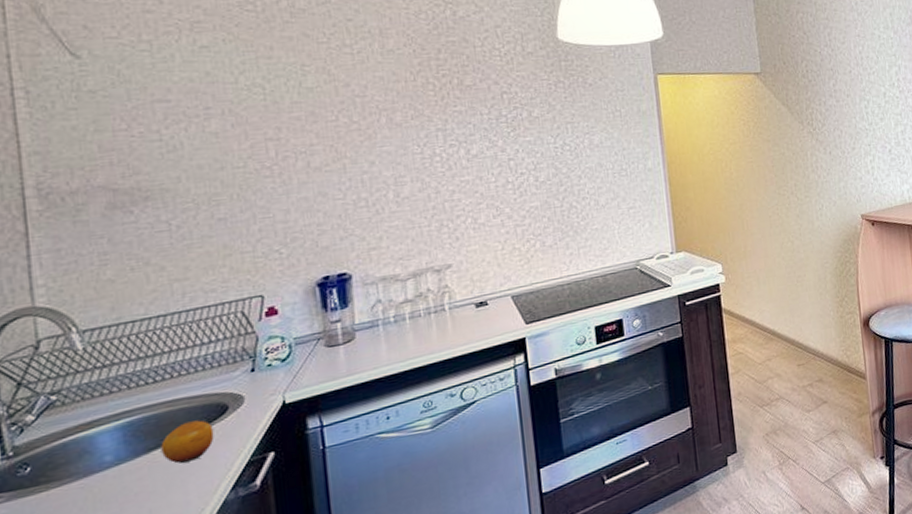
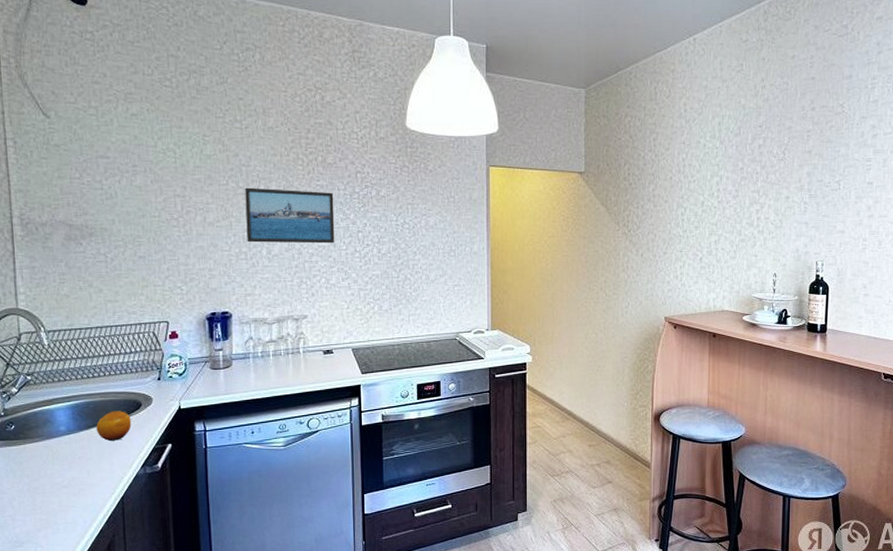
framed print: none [360,118,481,186] -> present [245,187,335,244]

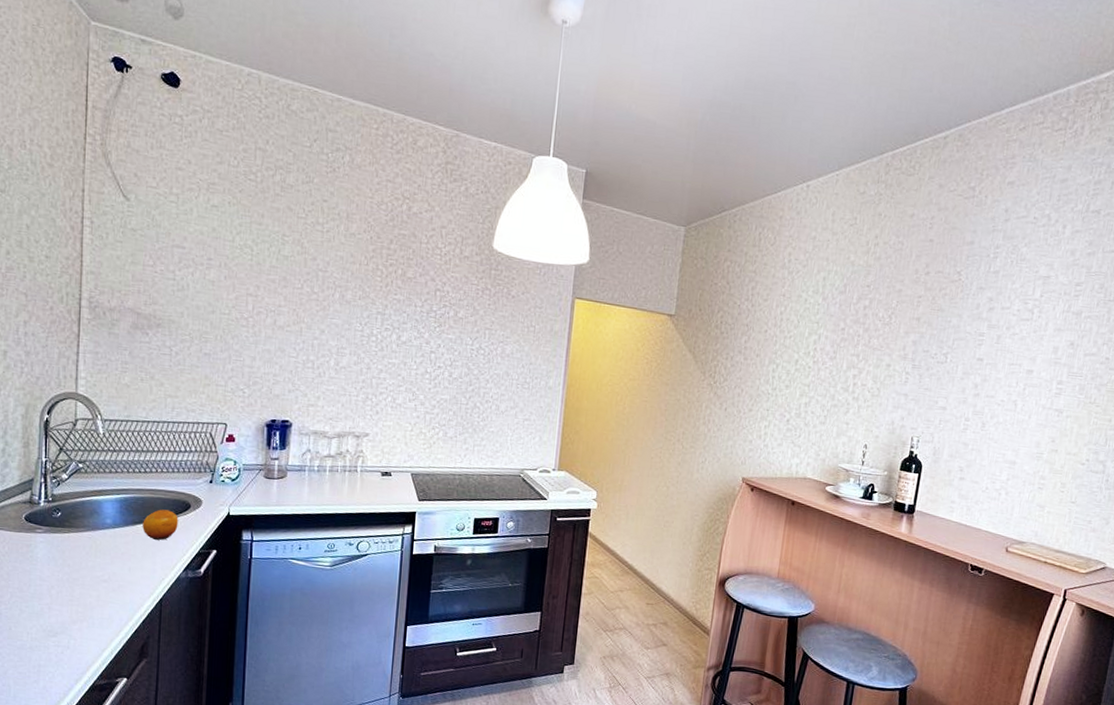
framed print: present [245,187,335,244] -> none [316,293,410,362]

